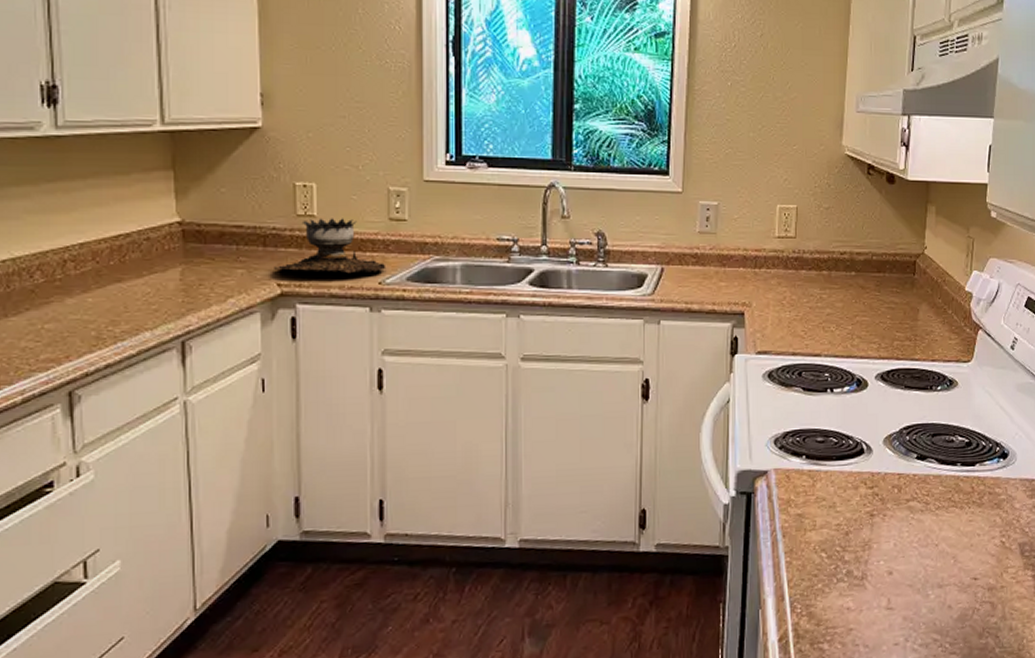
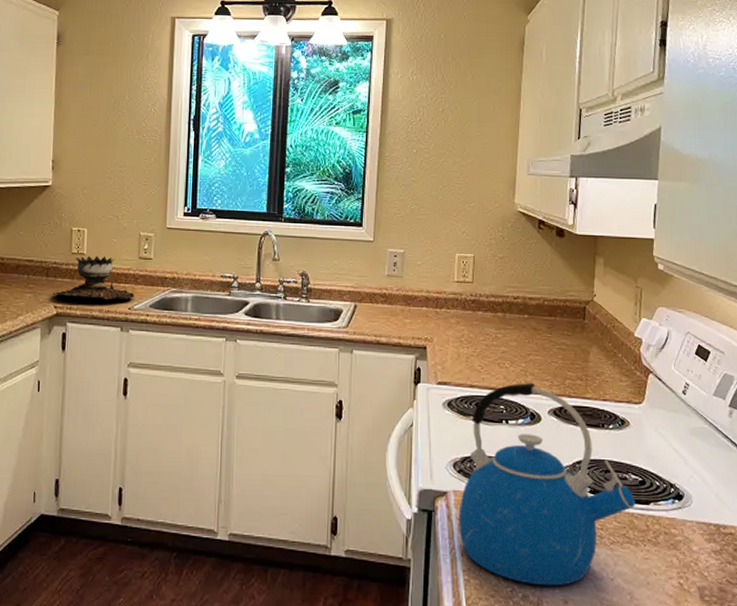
kettle: none [780,347,961,560] -> present [459,383,635,586]

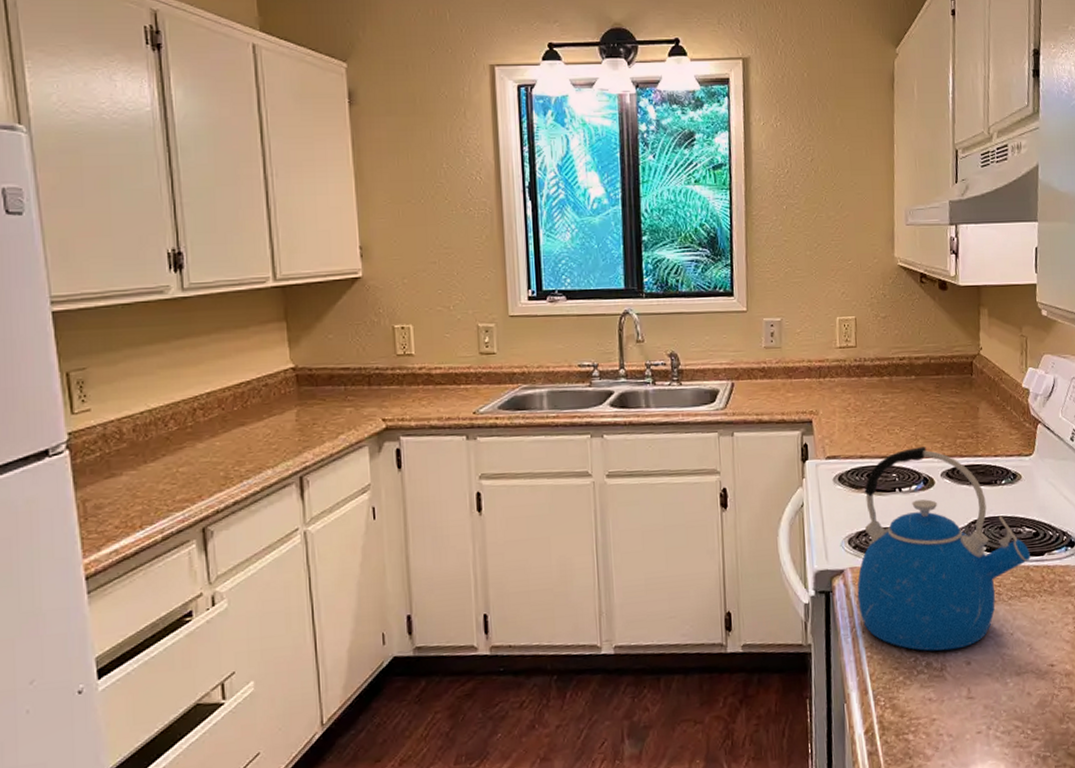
brazier: present [53,255,135,300] -> none [379,355,480,406]

